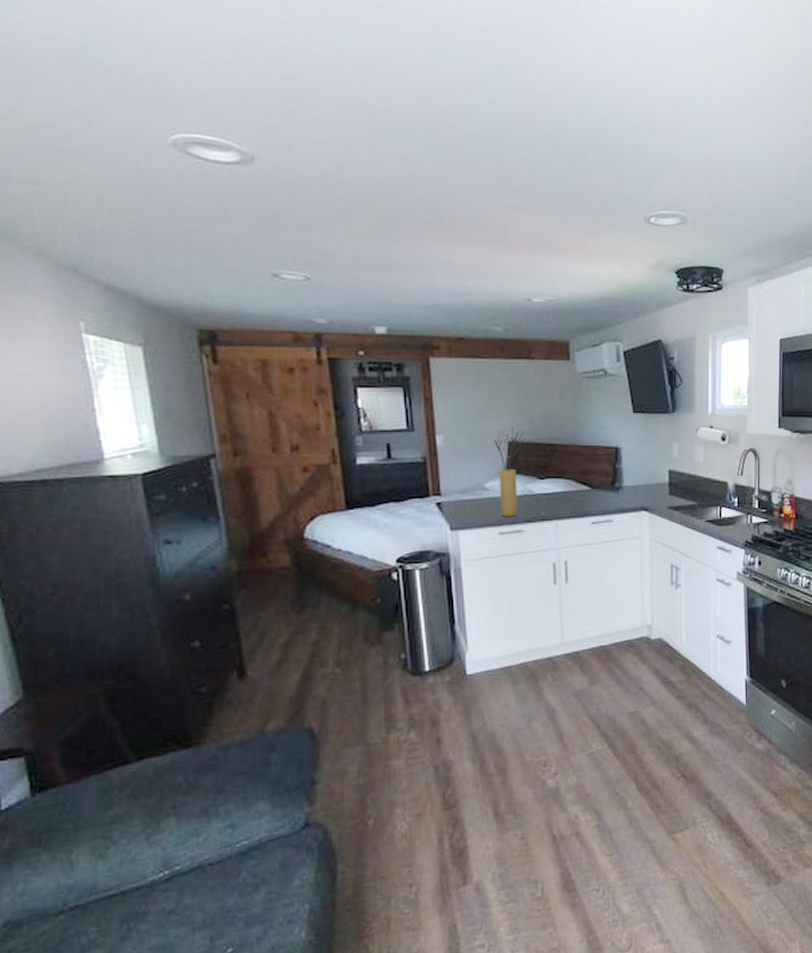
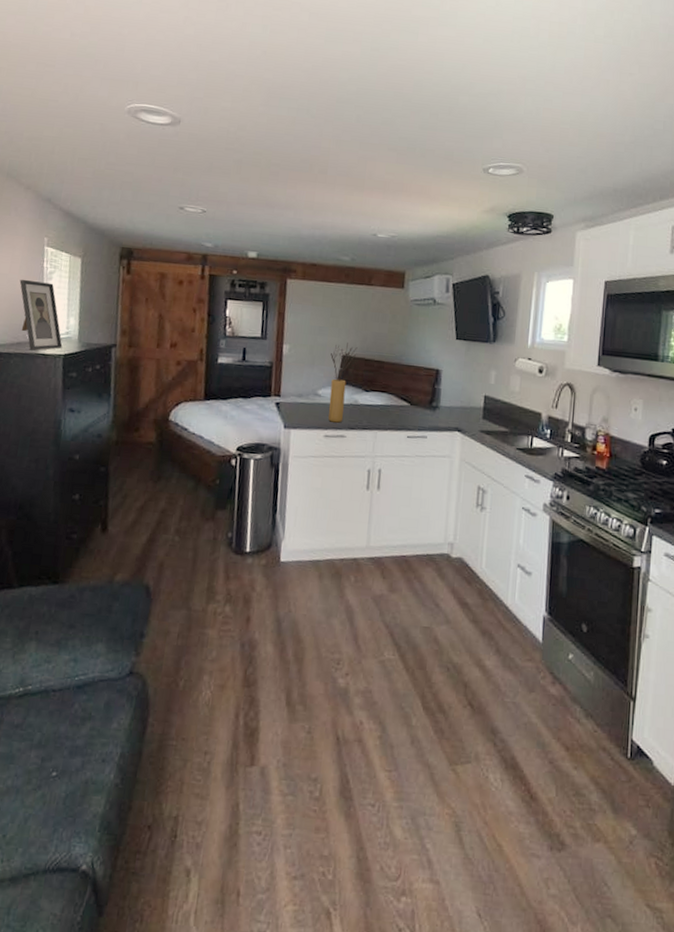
picture frame: none [53,379,138,472] -> present [19,279,63,351]

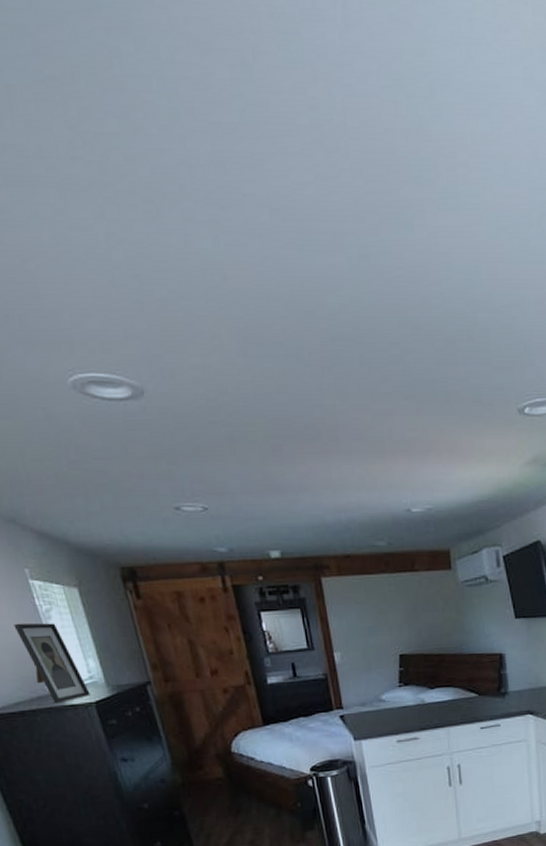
vase: present [328,343,358,423] -> none [386,640,414,726]

